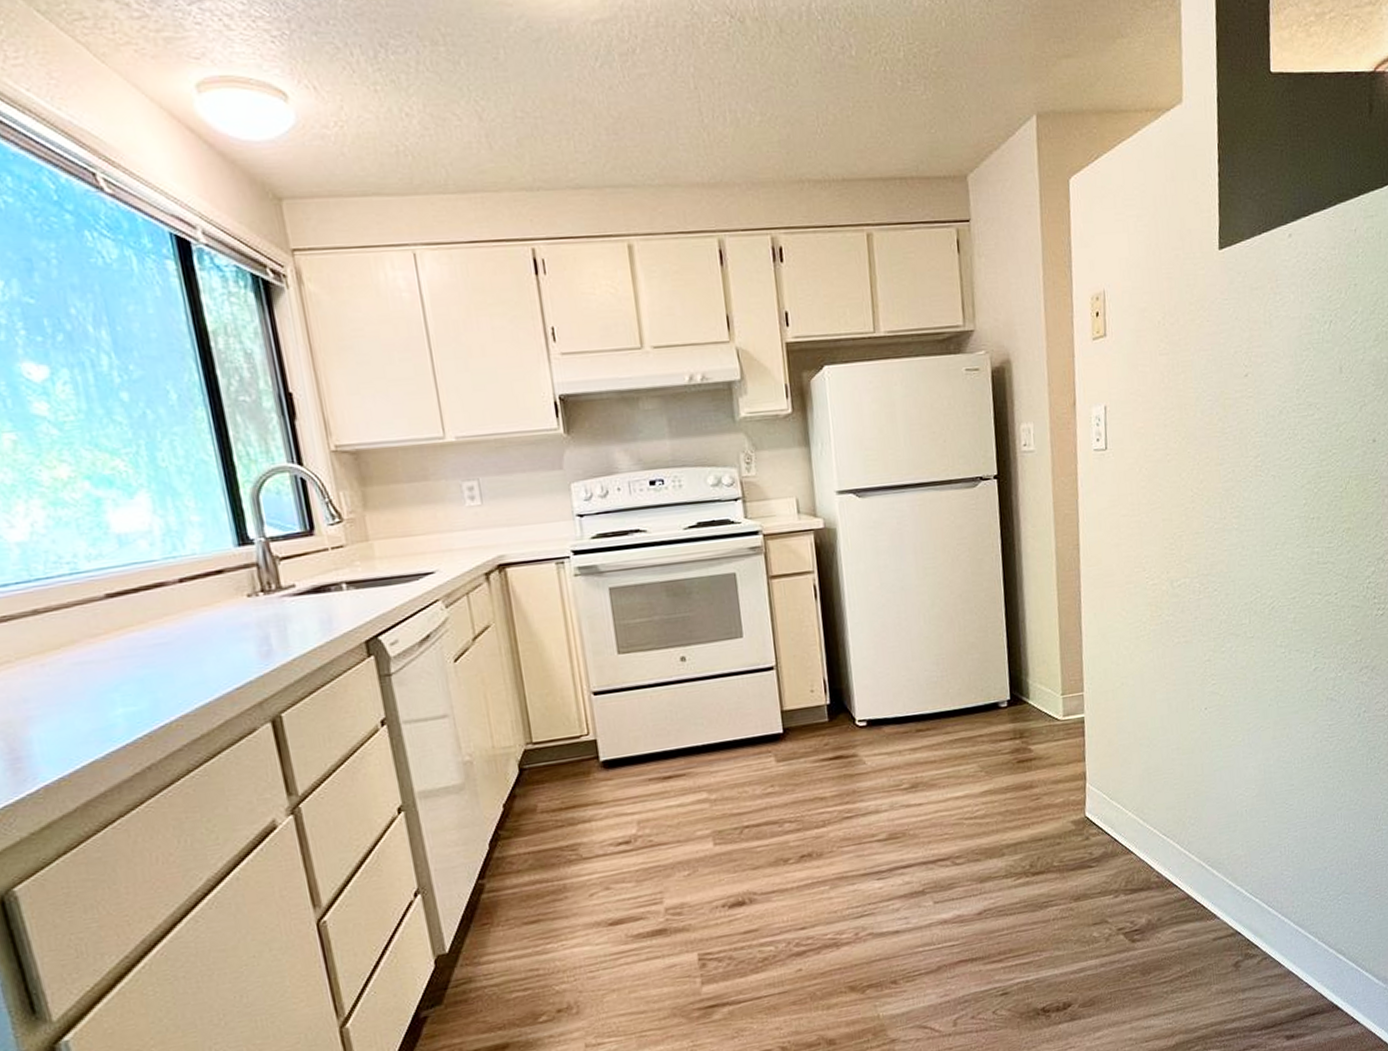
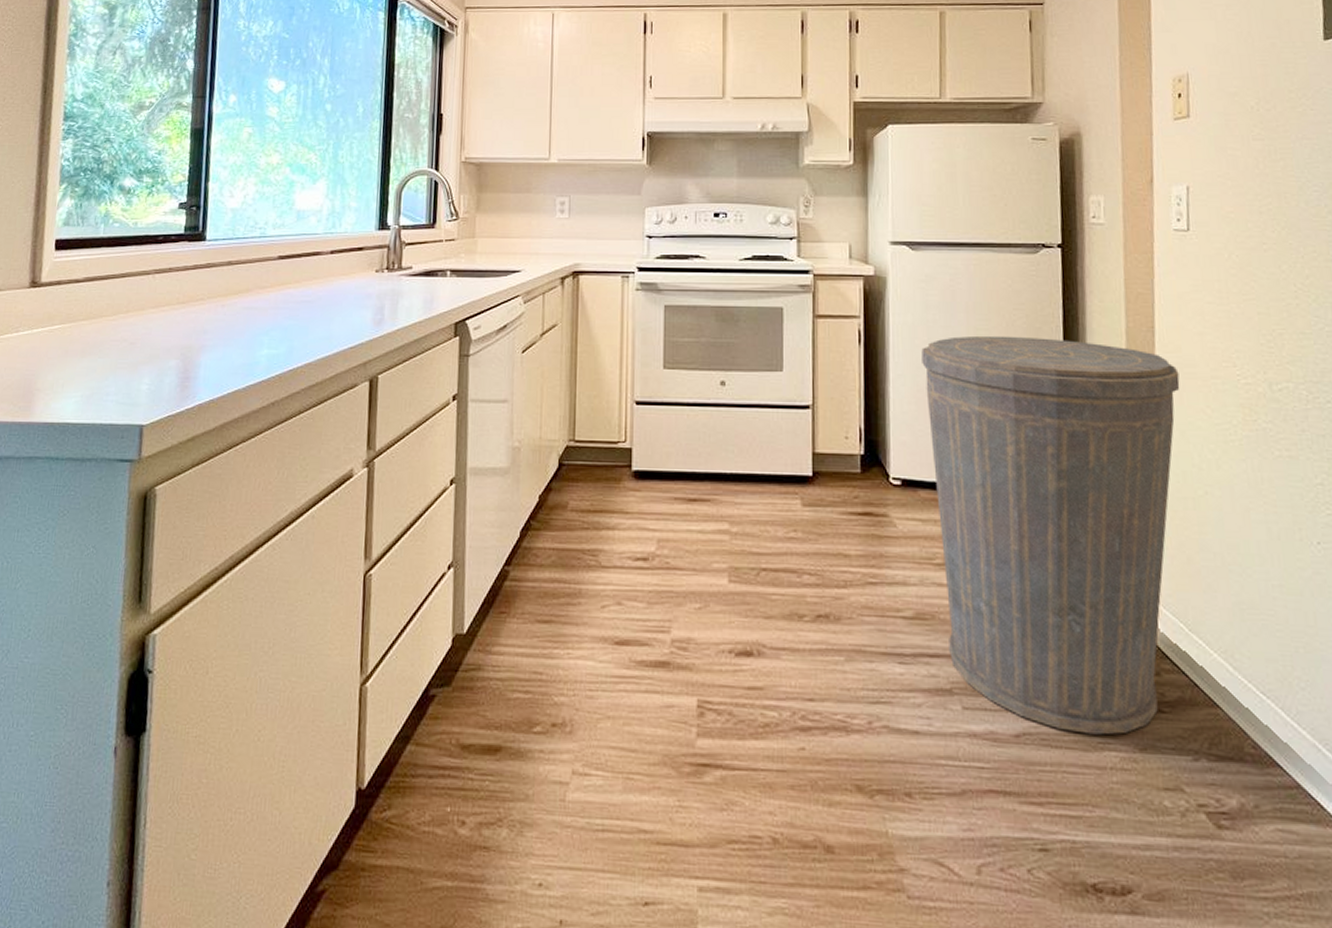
trash can: none [875,566,1101,900] -> present [921,335,1180,735]

